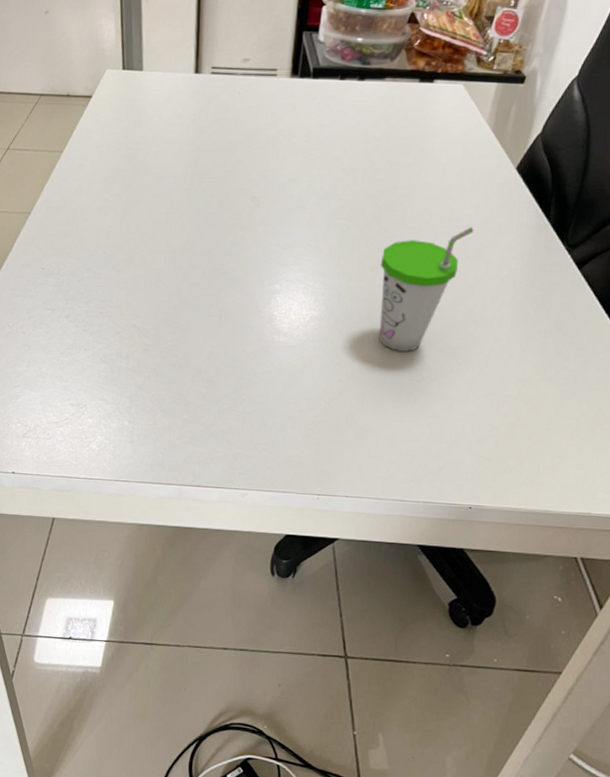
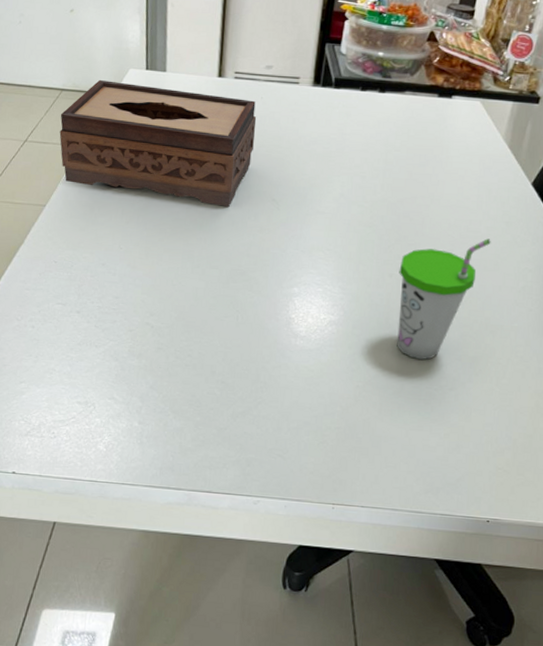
tissue box: none [40,82,235,206] -> present [59,79,257,207]

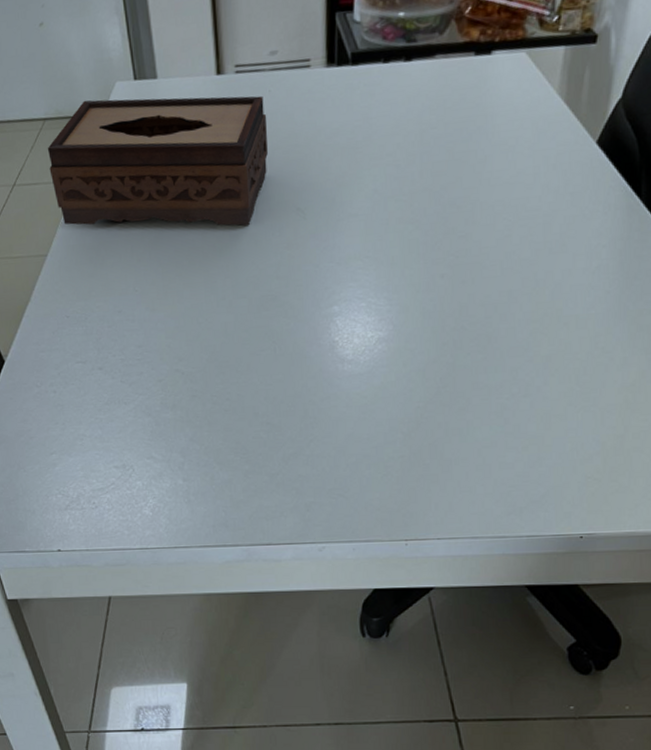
cup: present [397,238,491,361] -> none [451,216,555,368]

